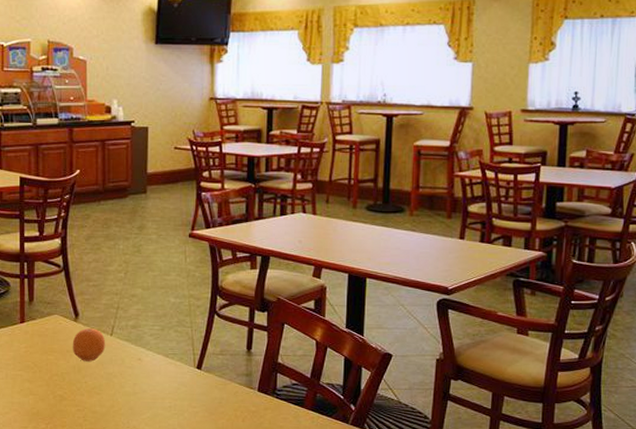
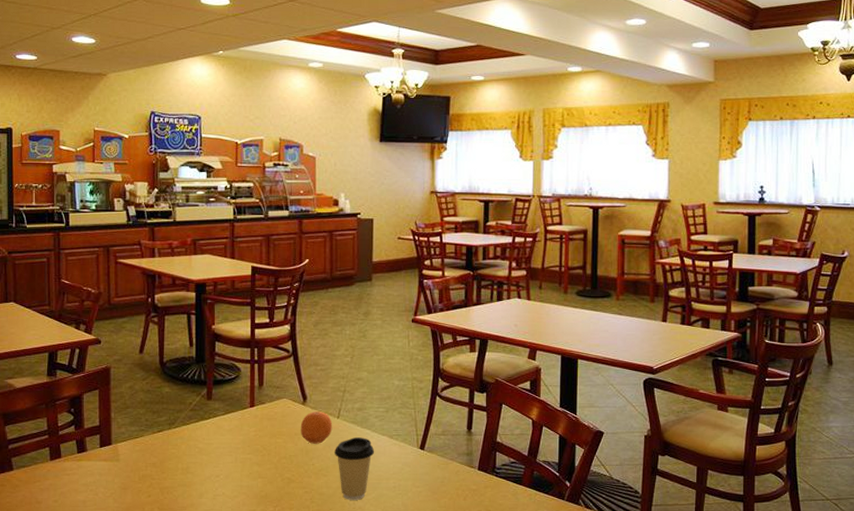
coffee cup: none [107,356,150,419] -> present [334,437,375,500]

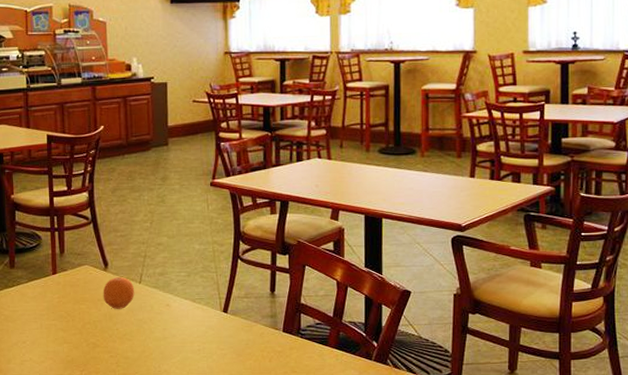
coffee cup: present [334,437,375,500] -> none [137,302,178,363]

